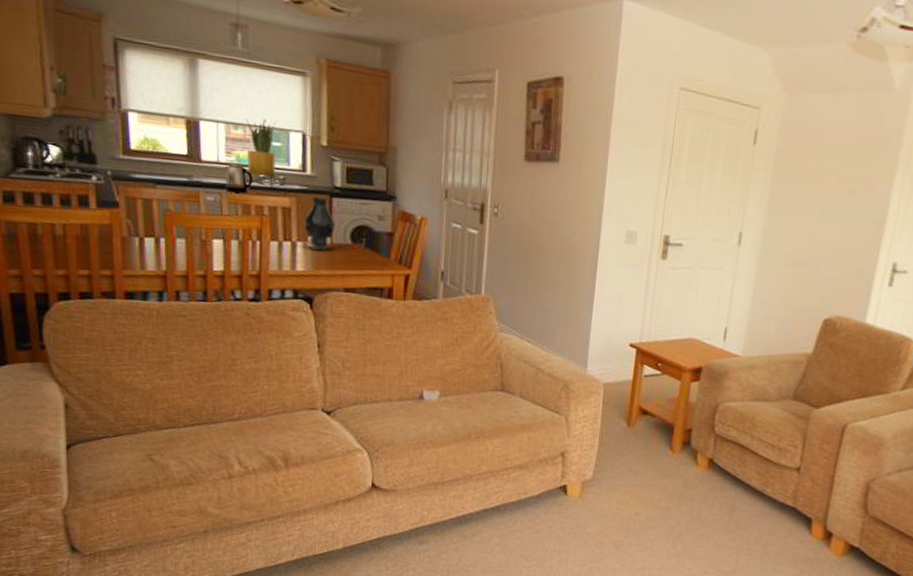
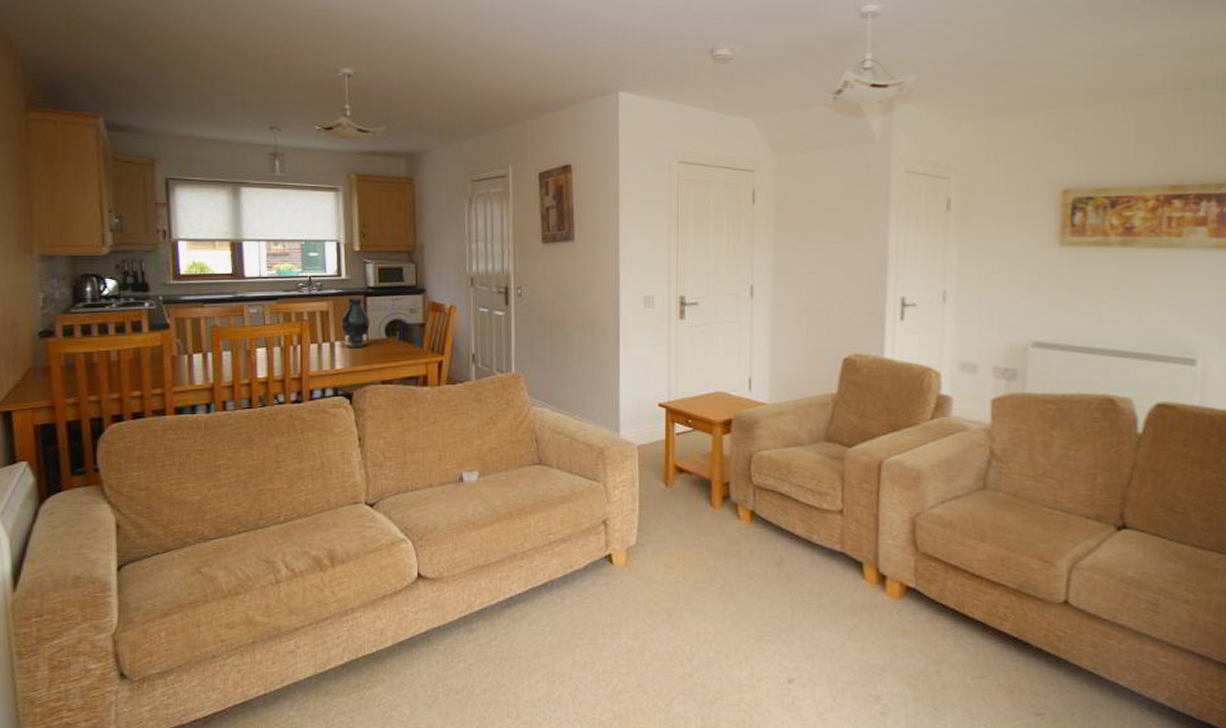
kettle: present [224,164,254,194] -> none [266,277,293,303]
planter: present [246,119,276,176] -> none [285,233,313,284]

